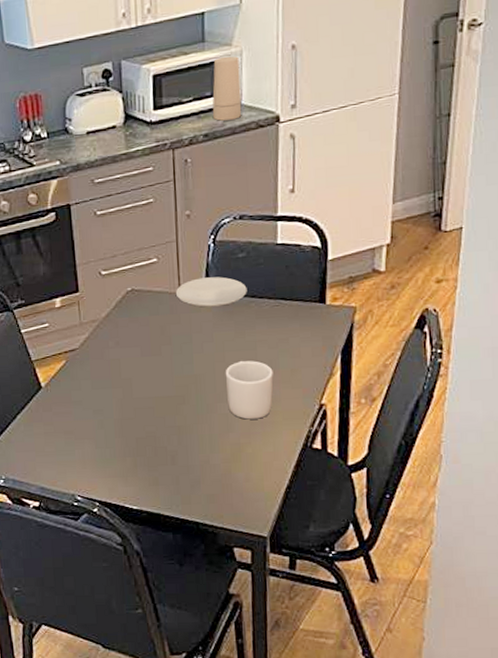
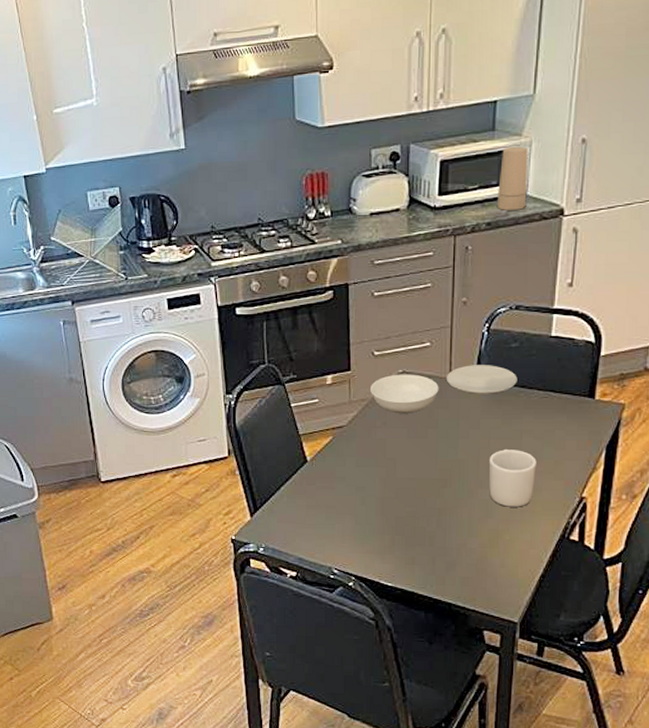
bowl: none [99,291,169,333] -> present [369,374,439,414]

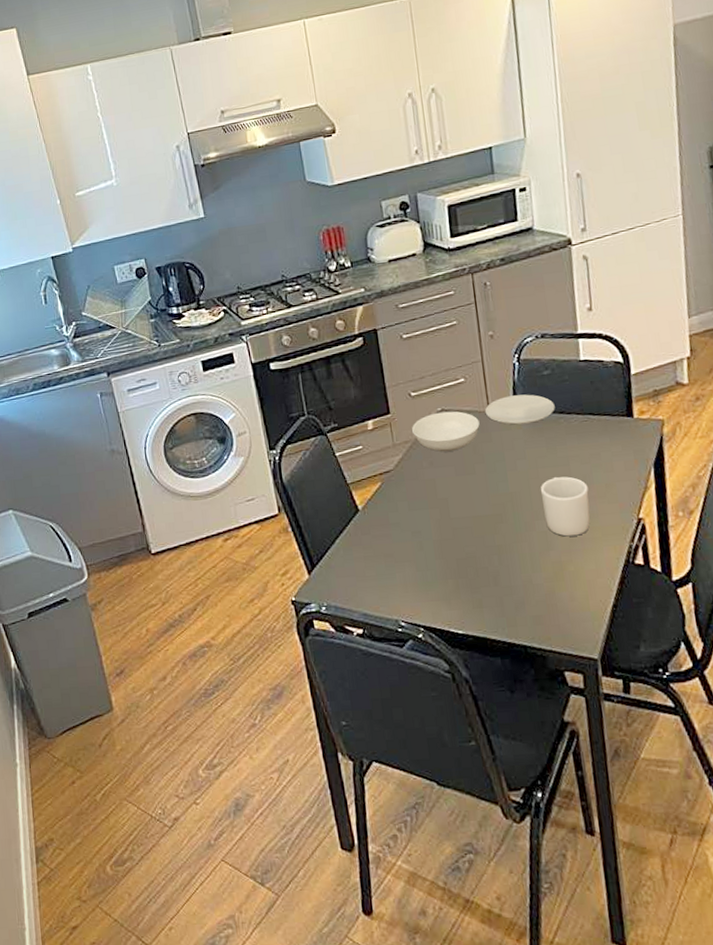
canister: present [496,146,528,210] -> none [504,185,535,246]

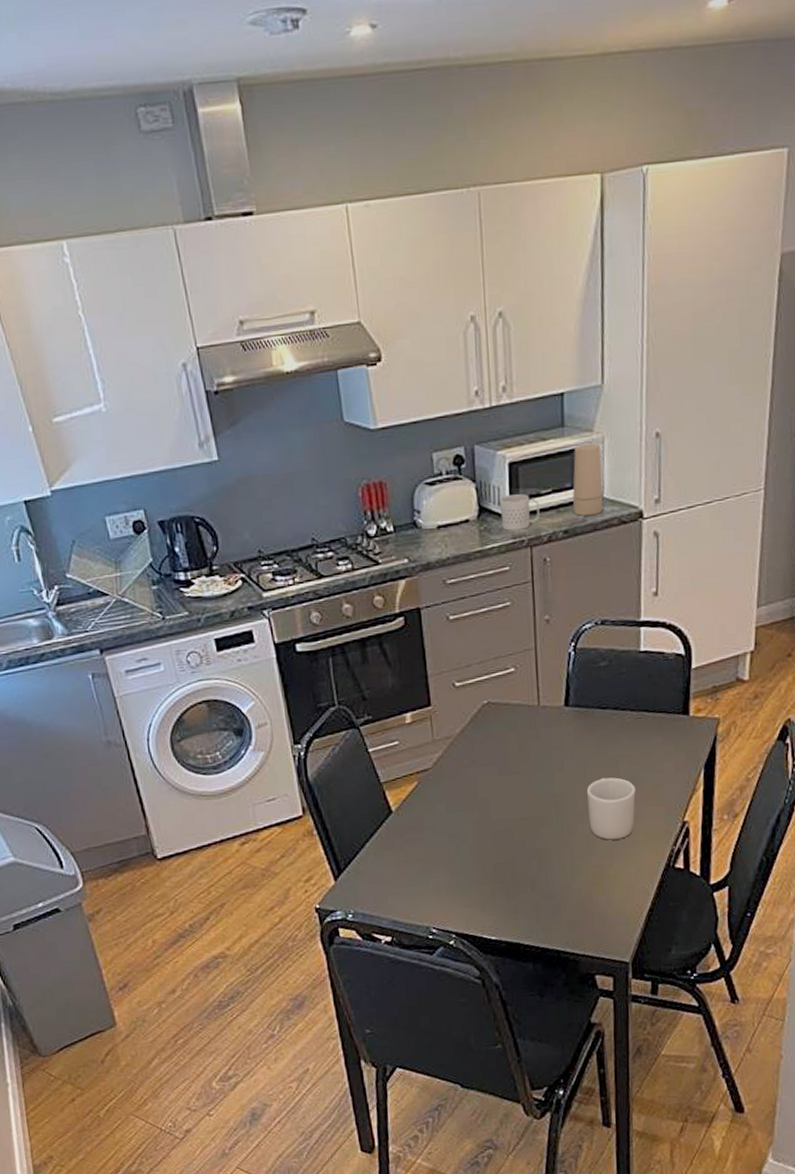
bowl: present [411,411,480,452] -> none [453,704,528,750]
mug: none [442,230,478,262] -> present [500,494,540,532]
plate: present [484,394,555,425] -> none [534,687,609,721]
canister: none [504,185,535,246] -> present [572,443,604,516]

